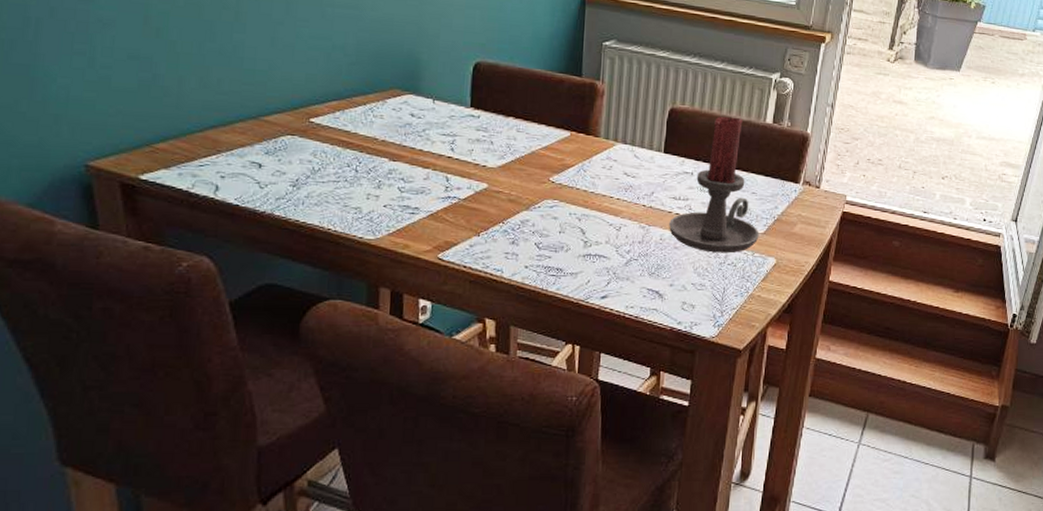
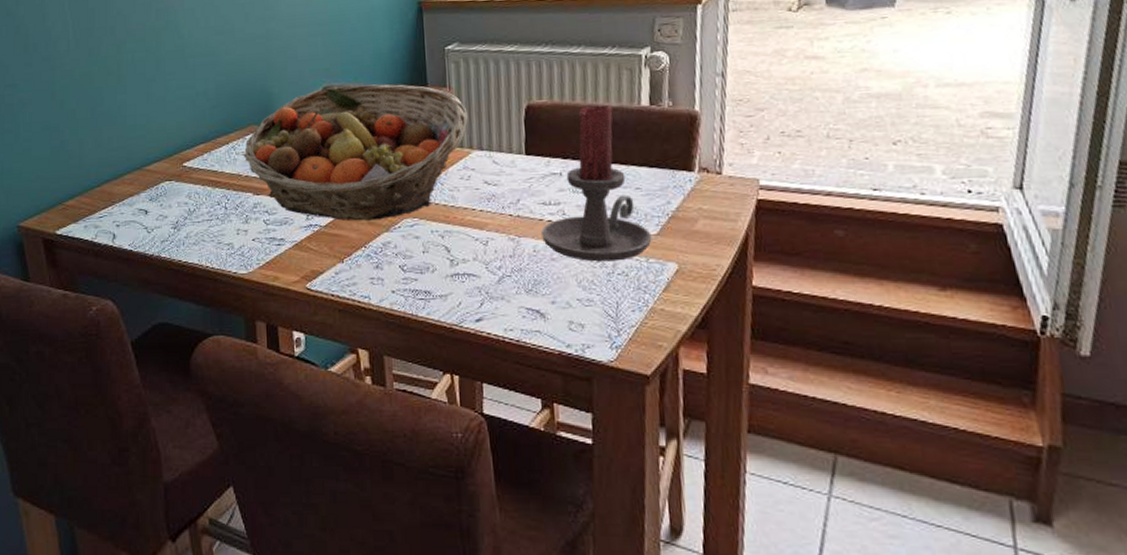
fruit basket: none [381,62,617,199] -> present [243,84,468,221]

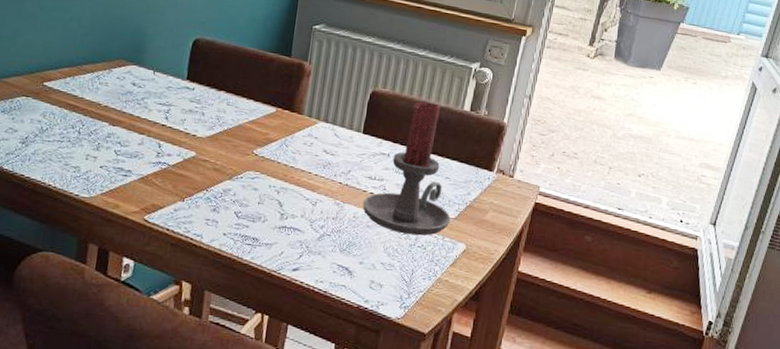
fruit basket: present [243,84,468,221] -> none [106,38,321,169]

